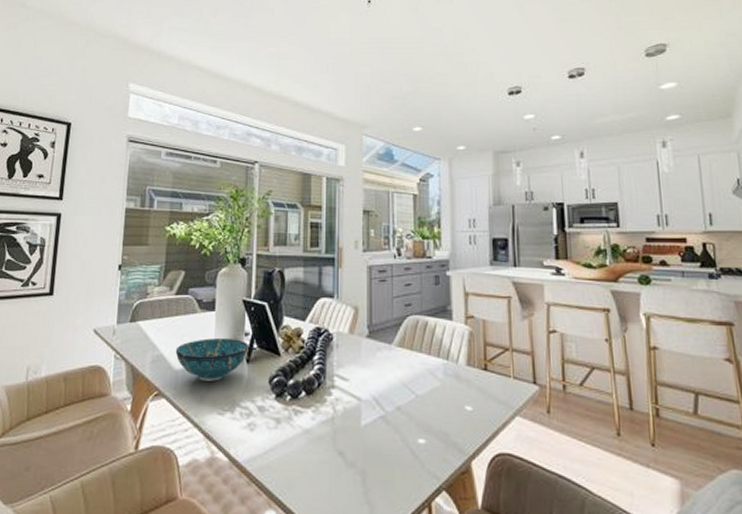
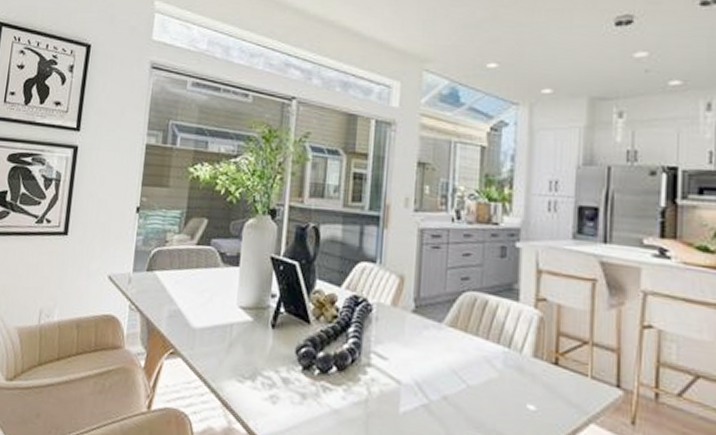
decorative bowl: present [175,338,248,381] -> none [194,296,275,345]

